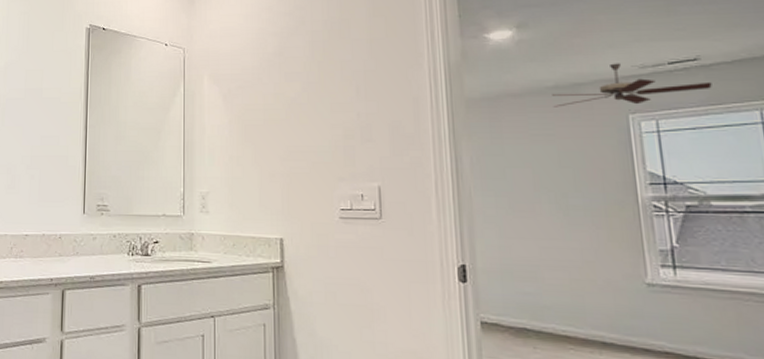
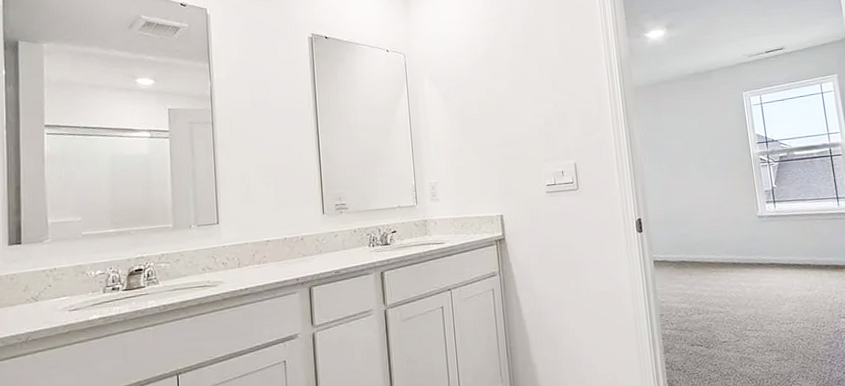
ceiling fan: present [552,63,712,107] -> none [693,53,792,90]

